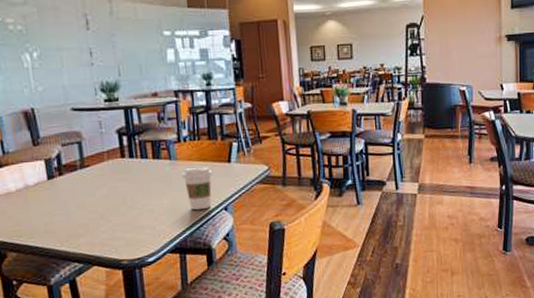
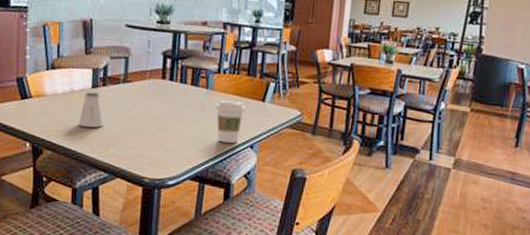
saltshaker: none [40,183,70,222] -> present [78,92,105,128]

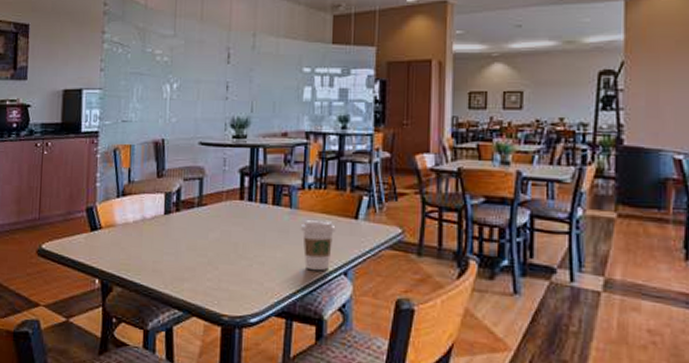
saltshaker: present [78,92,105,128] -> none [150,219,179,260]

